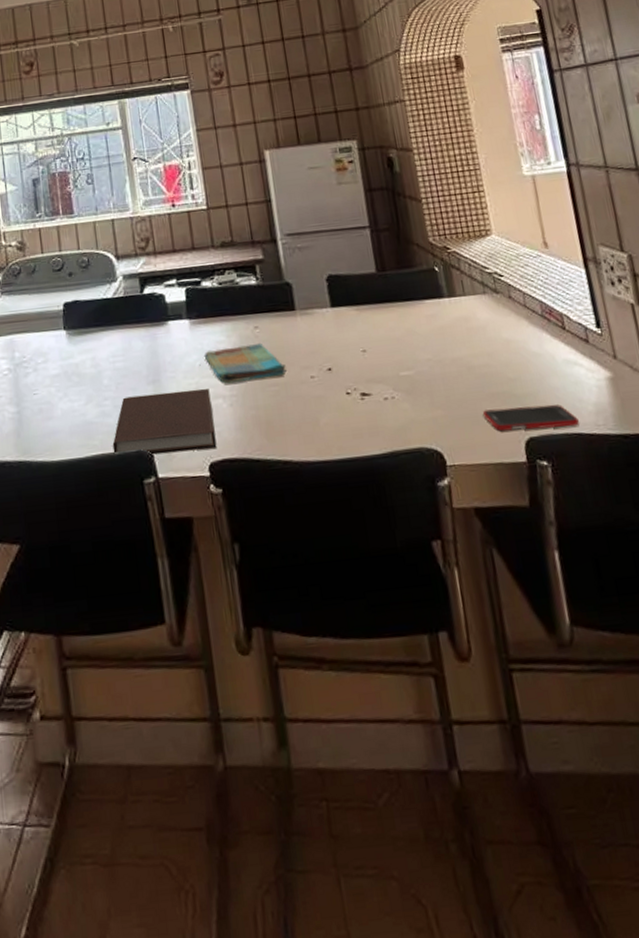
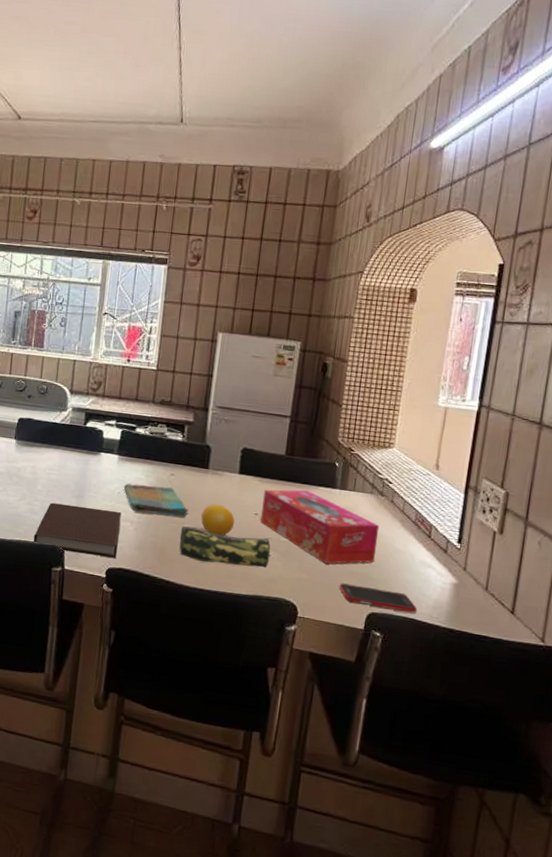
pencil case: none [283,375,395,426] -> present [179,526,272,568]
fruit: none [301,349,343,389] -> present [201,503,235,536]
tissue box: none [365,308,513,392] -> present [260,489,380,564]

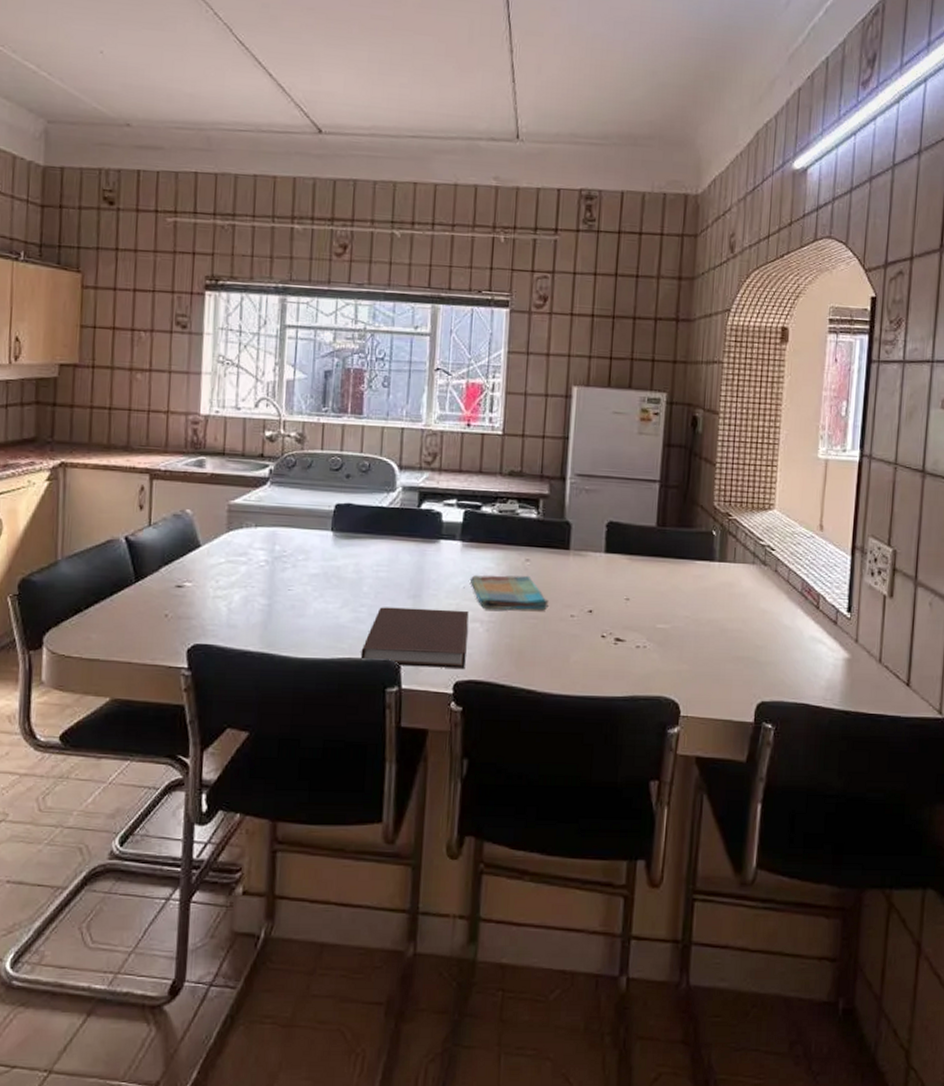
pencil case: present [179,526,272,568] -> none [540,621,647,663]
fruit: present [201,503,235,536] -> none [564,591,603,629]
tissue box: present [260,489,380,564] -> none [633,566,764,651]
cell phone: present [339,583,417,613] -> none [724,671,809,697]

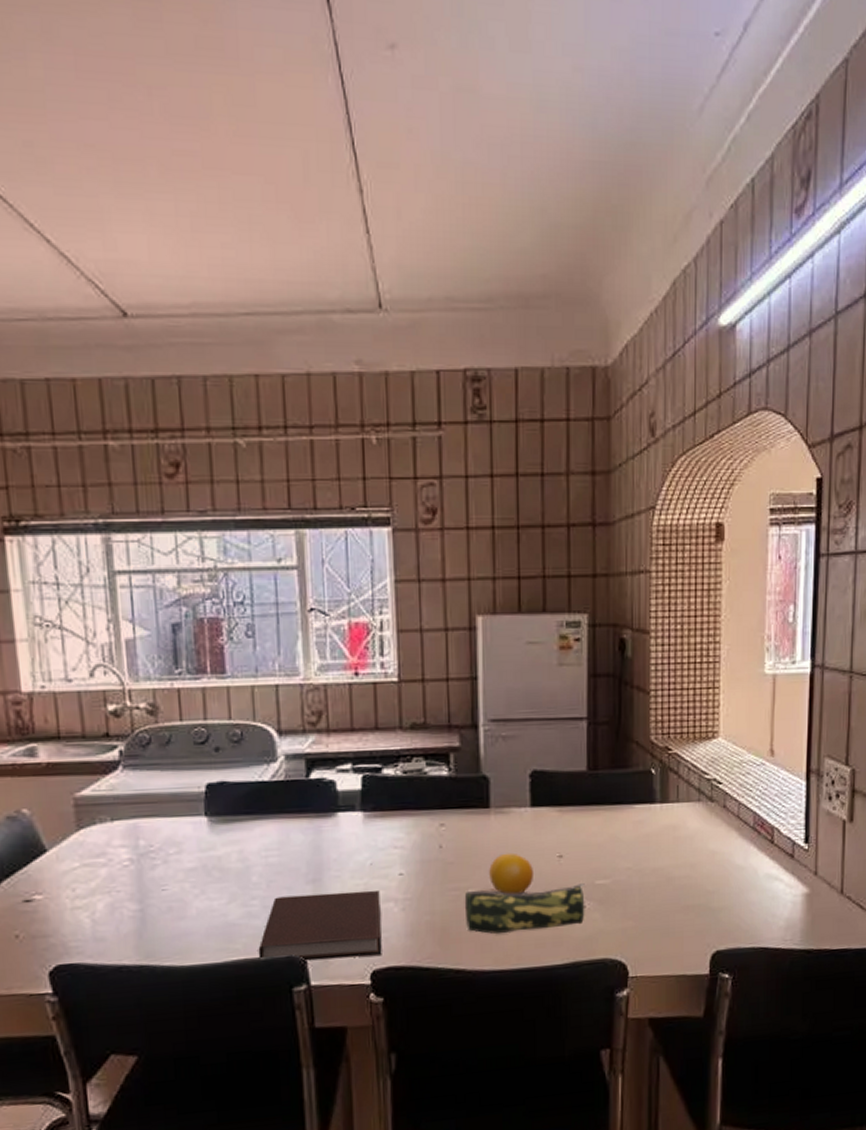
dish towel: present [469,575,549,610] -> none [377,842,471,886]
pencil case: none [540,621,647,663] -> present [464,883,585,934]
fruit: none [564,591,603,629] -> present [489,852,533,895]

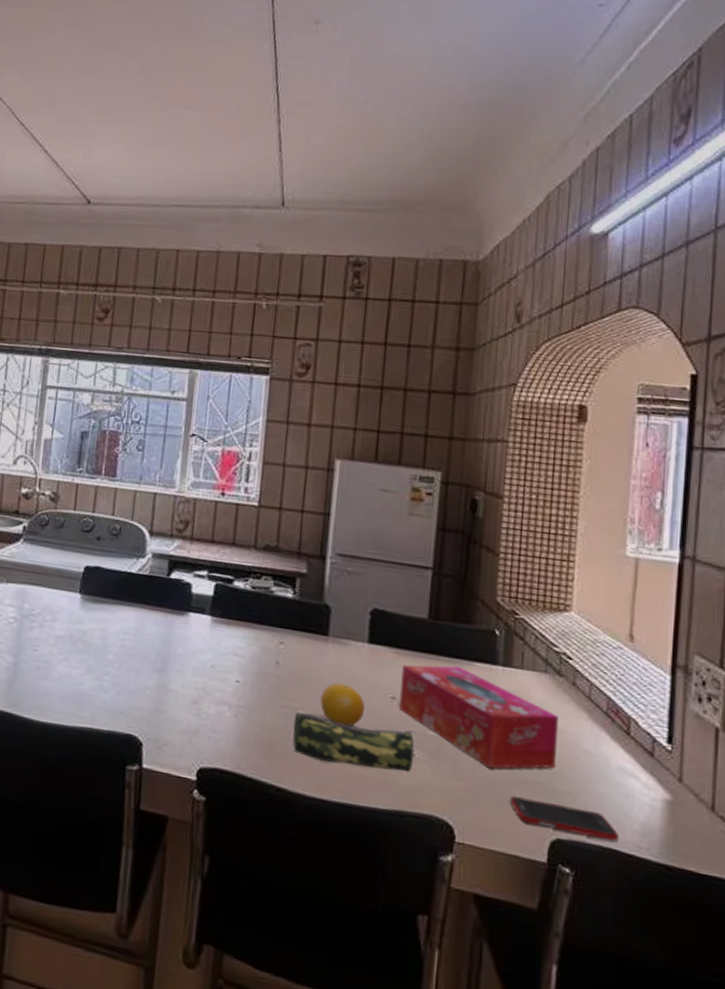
notebook: present [258,890,382,961] -> none [101,677,216,754]
tissue box: none [567,812,713,903] -> present [399,664,560,769]
cell phone: none [674,918,767,944] -> present [509,796,618,842]

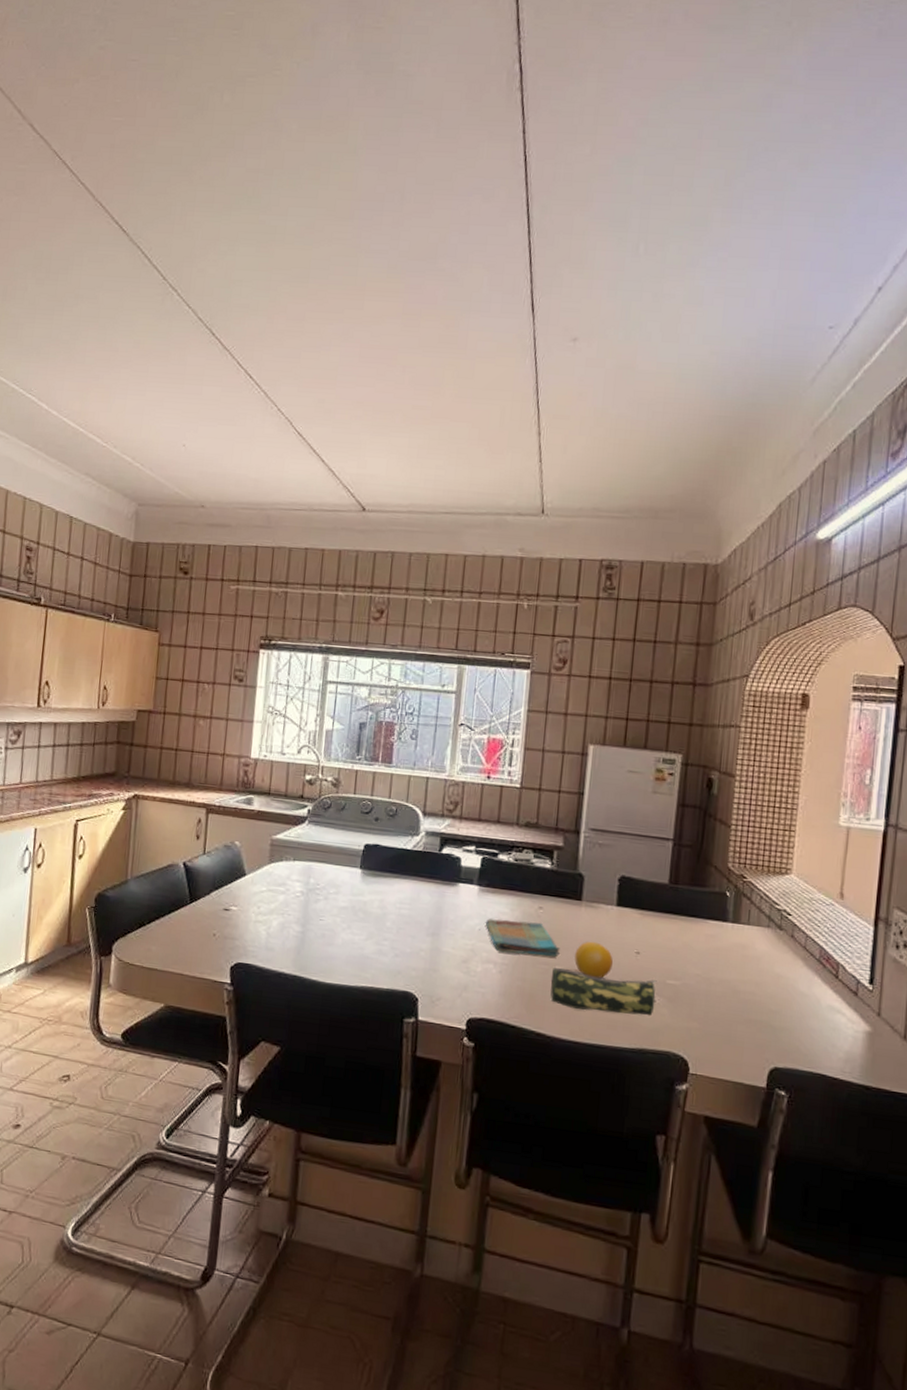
dish towel: none [218,653,304,700] -> present [485,919,560,957]
tissue box: present [399,664,560,769] -> none [643,923,779,1011]
cell phone: present [509,796,618,842] -> none [735,1033,826,1068]

